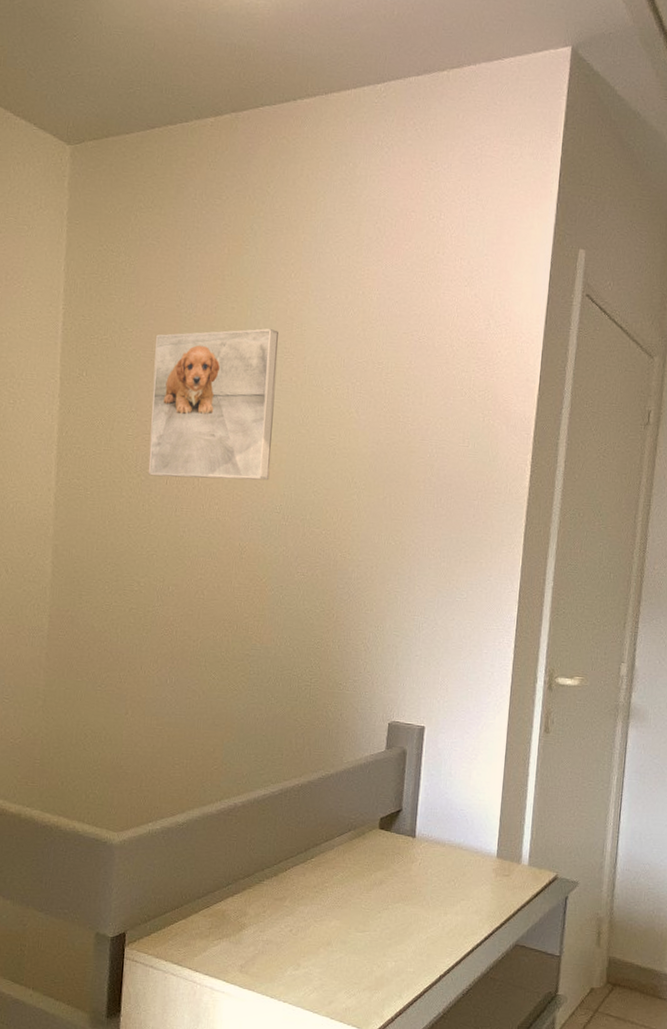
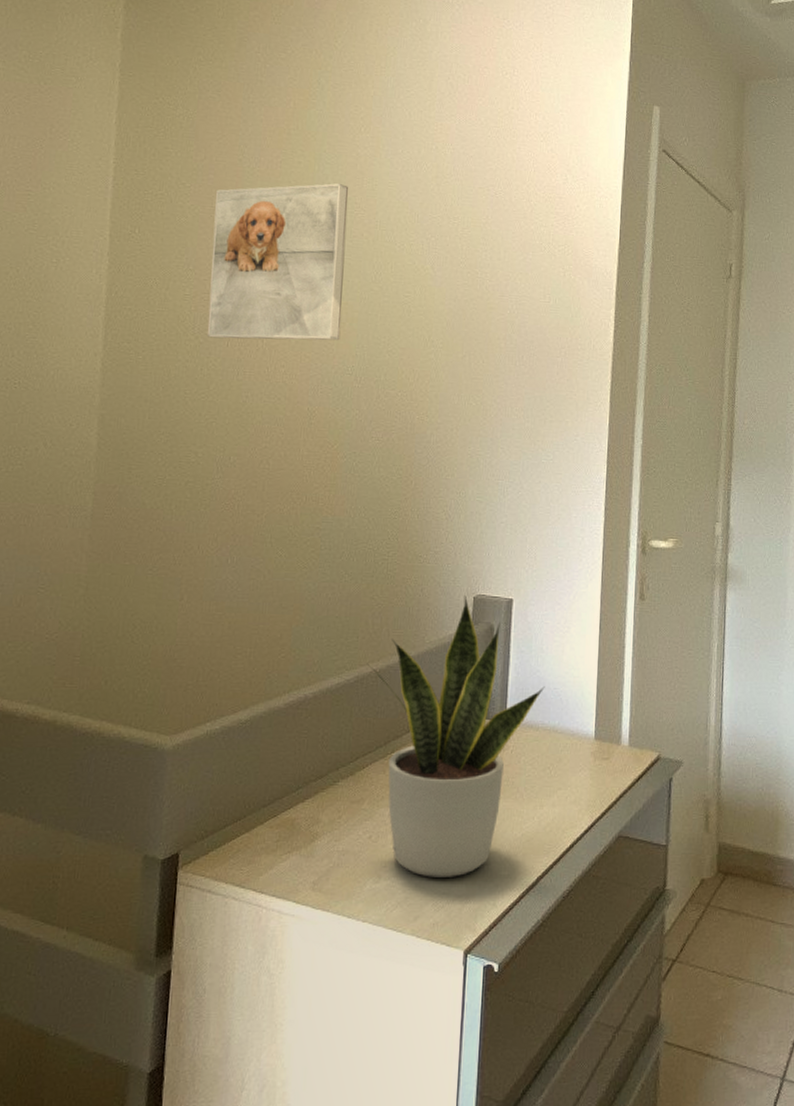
potted plant: none [290,721,452,970] -> present [367,595,545,877]

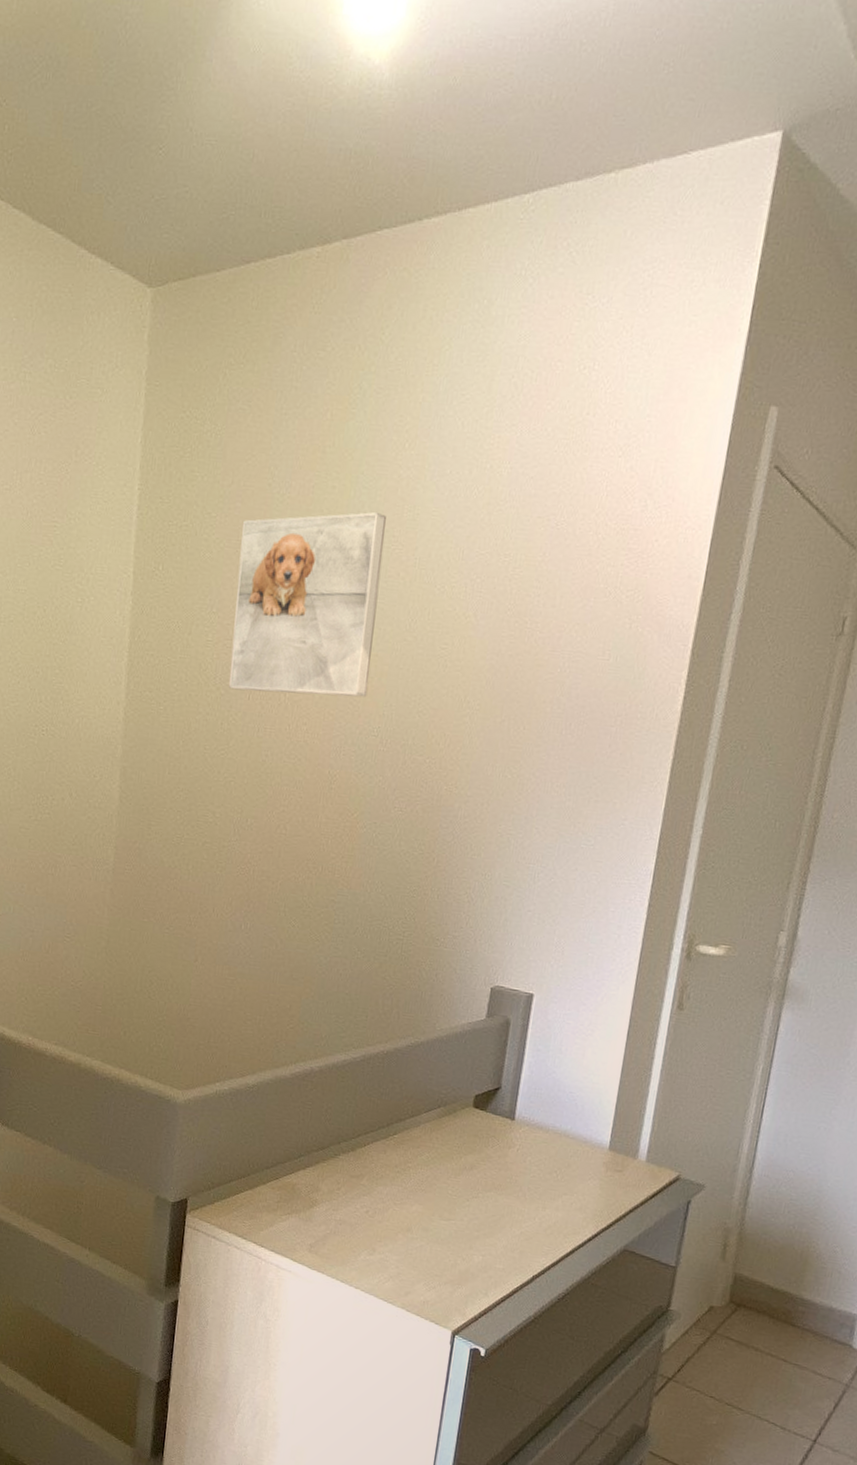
potted plant: present [367,595,545,877] -> none [374,985,560,1262]

